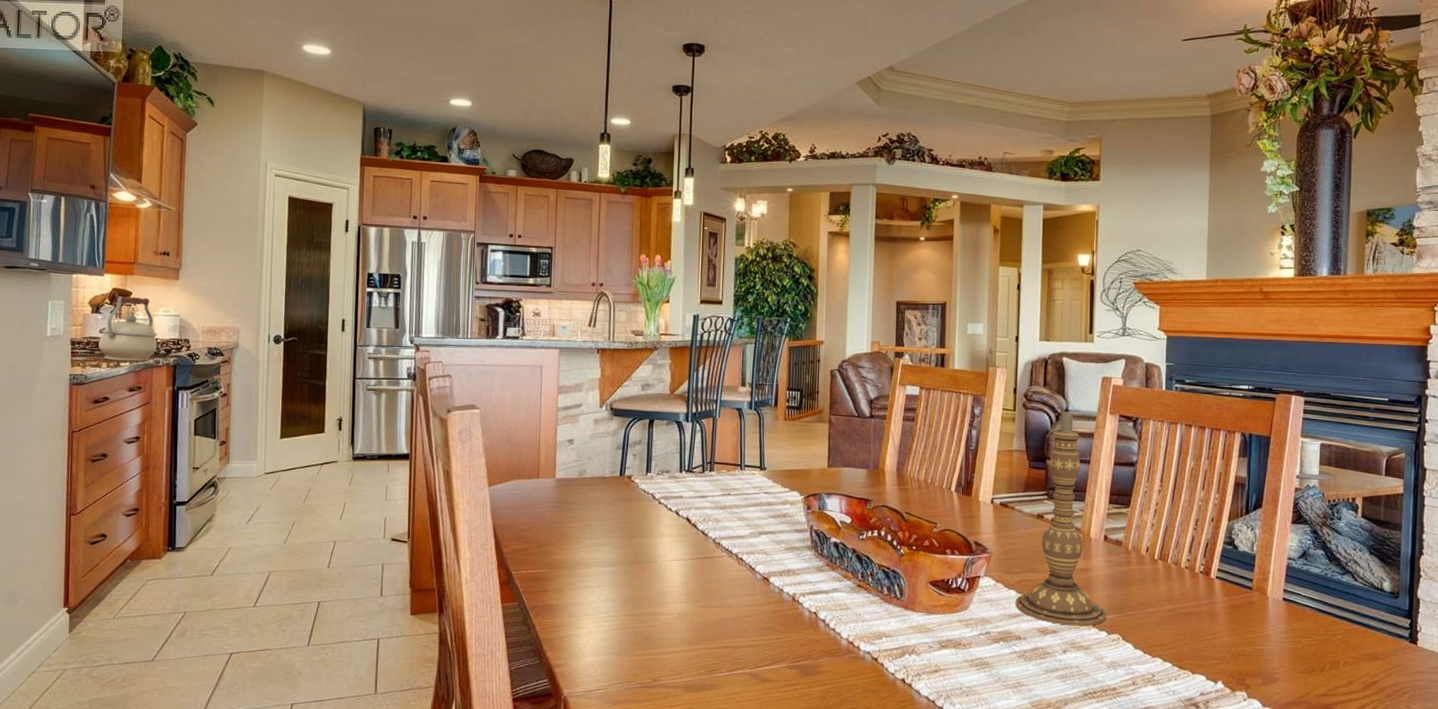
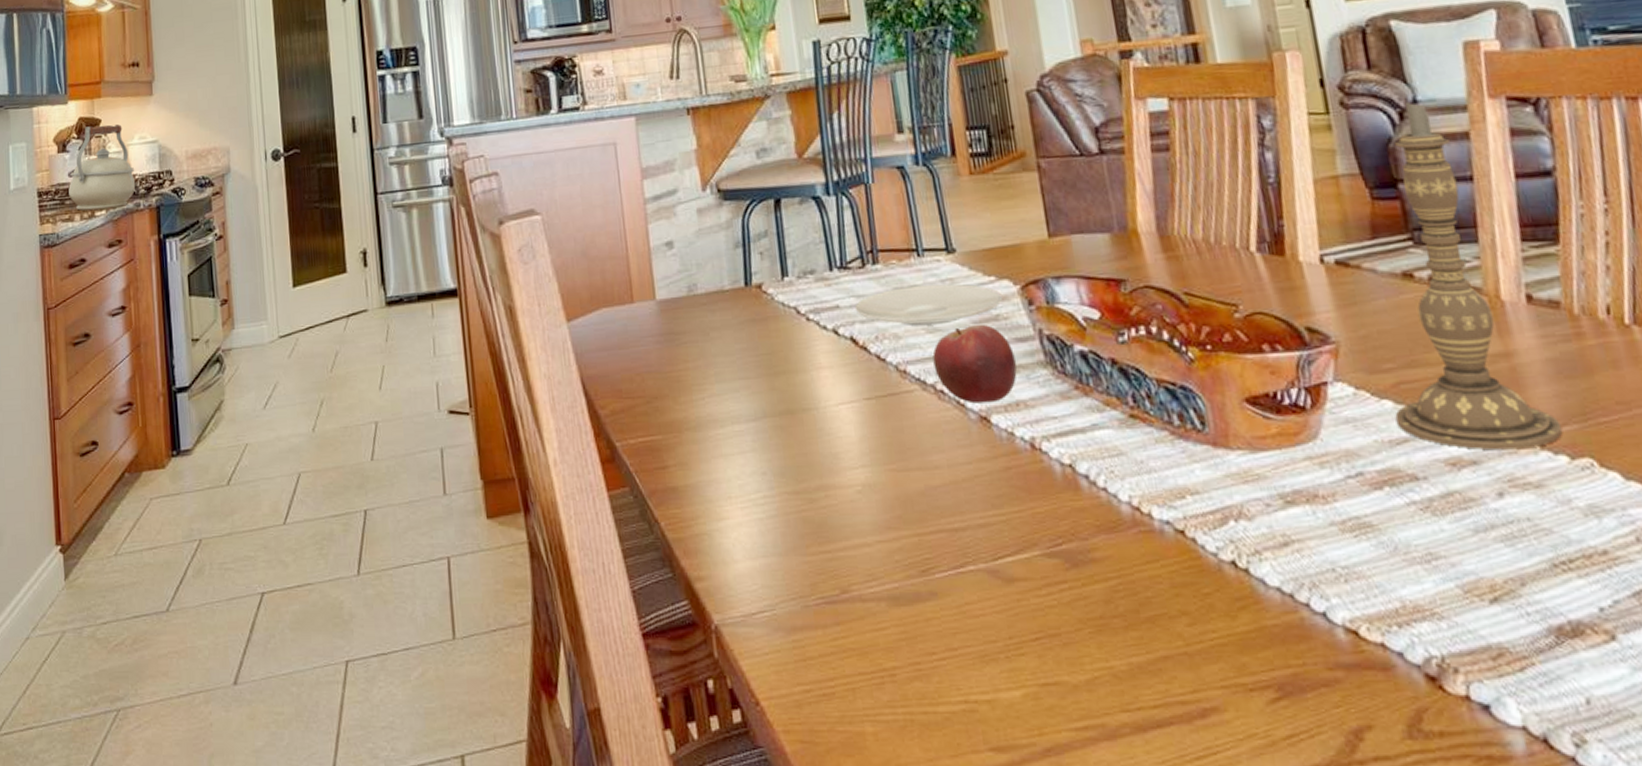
plate: none [693,489,792,516] -> present [854,283,1003,326]
fruit: none [739,518,792,569] -> present [932,324,1017,404]

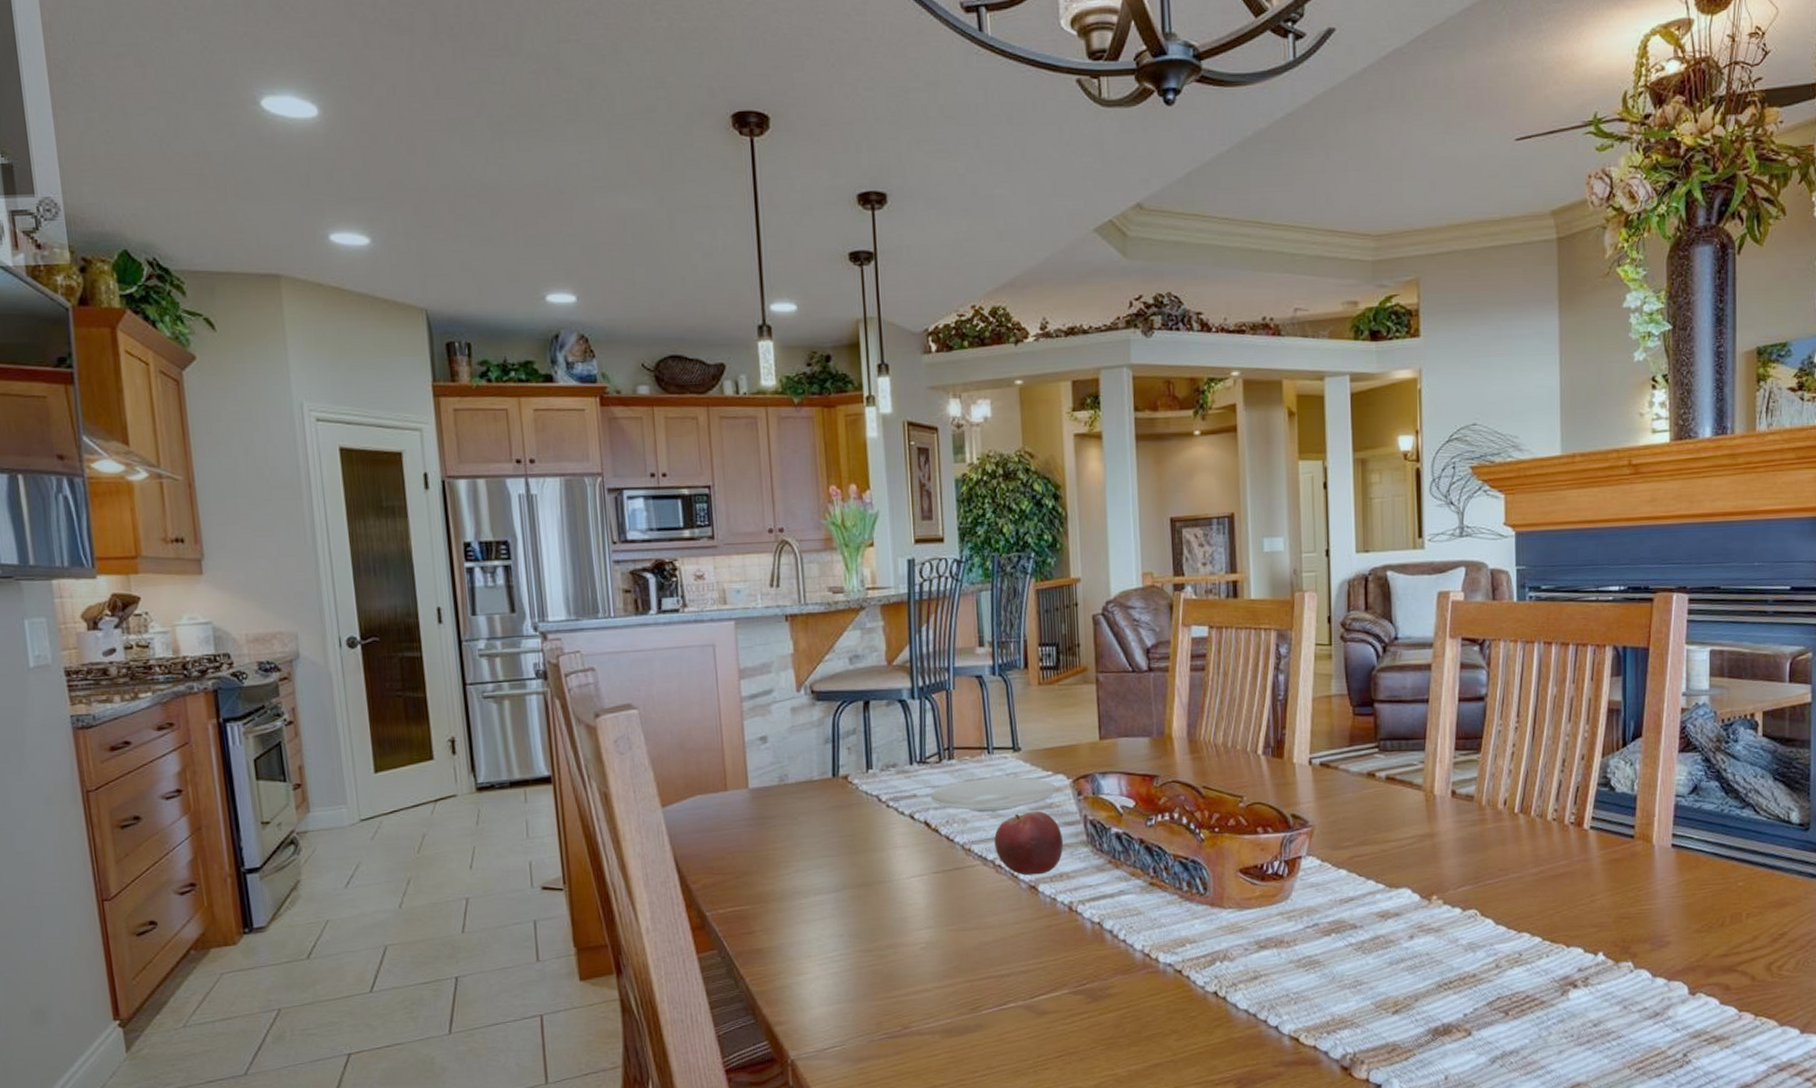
kettle: present [68,124,136,211] -> none [104,602,188,692]
candlestick: present [1395,96,1563,451] -> none [1347,634,1460,906]

